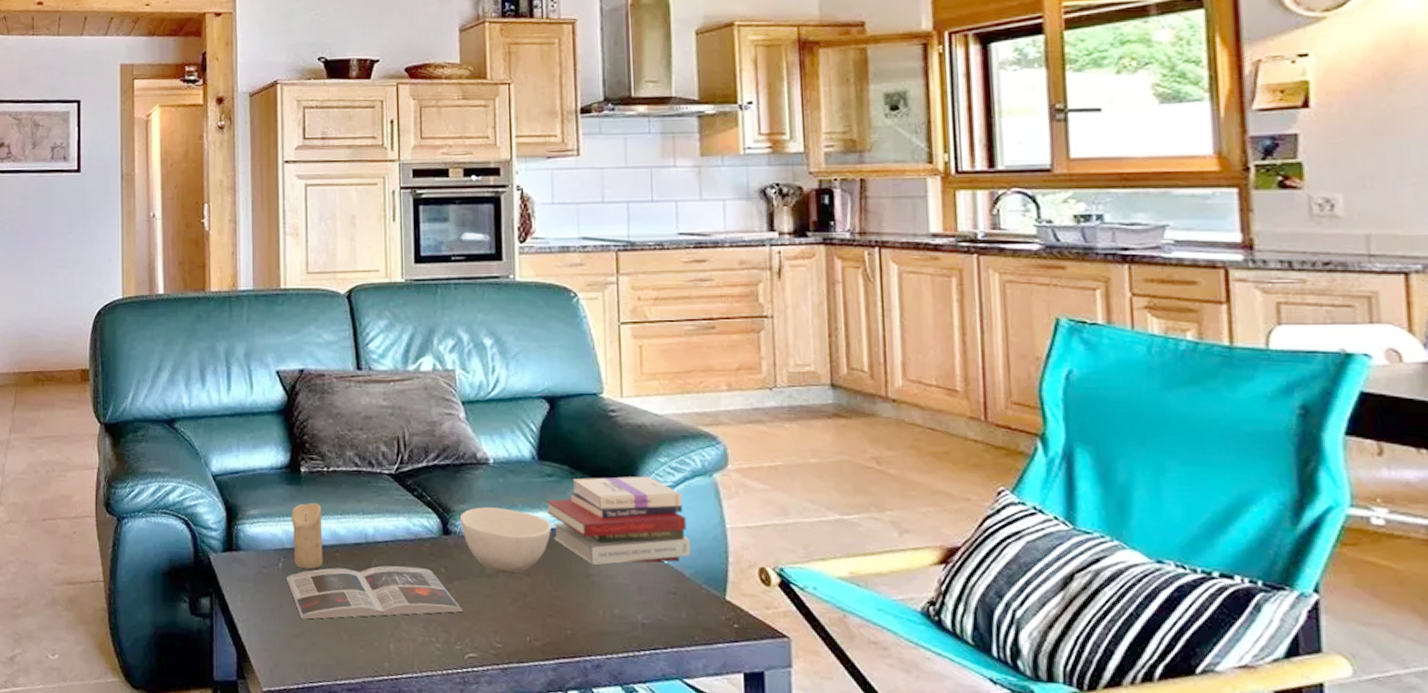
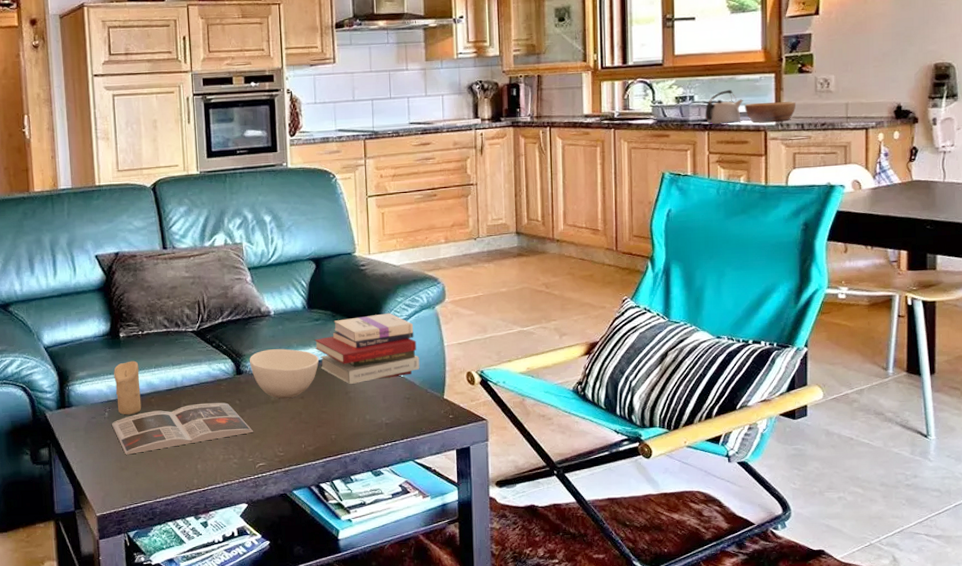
kettle: none [1122,208,1186,256] -> present [705,90,743,125]
bowl: none [1188,227,1278,257] -> present [744,101,797,124]

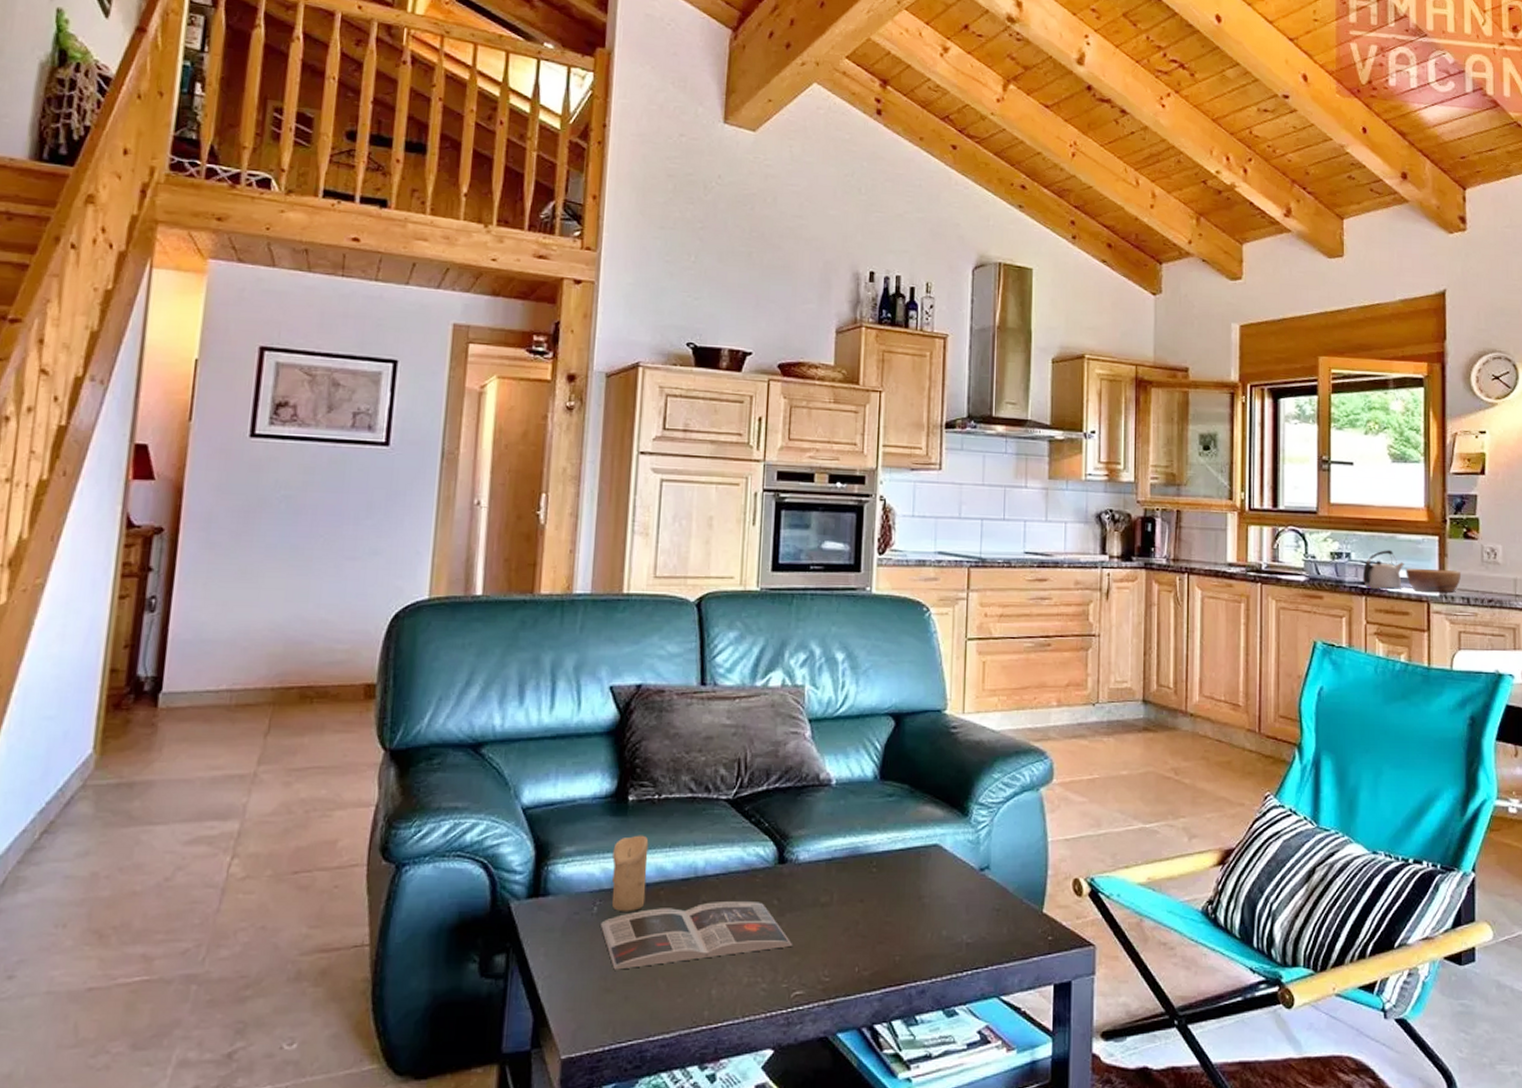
bowl: present [249,348,319,399] -> none [796,831,889,902]
books: present [314,313,420,384] -> none [884,793,1016,886]

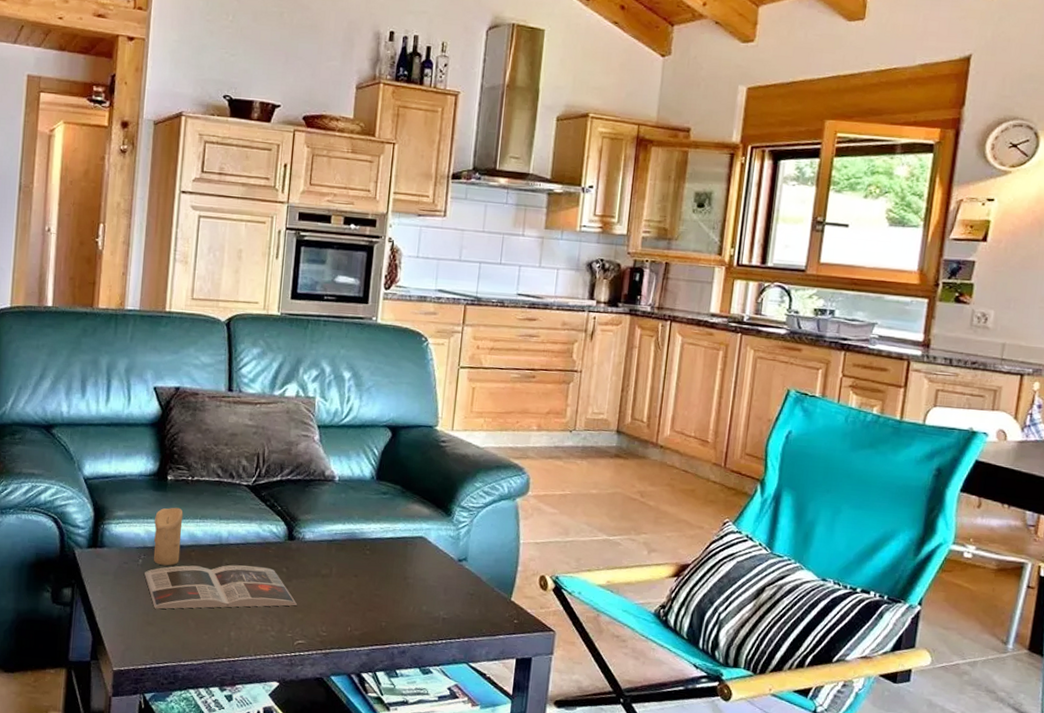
kettle: present [1362,550,1404,590] -> none [843,309,889,347]
bowl: present [1406,568,1462,594] -> none [889,327,948,354]

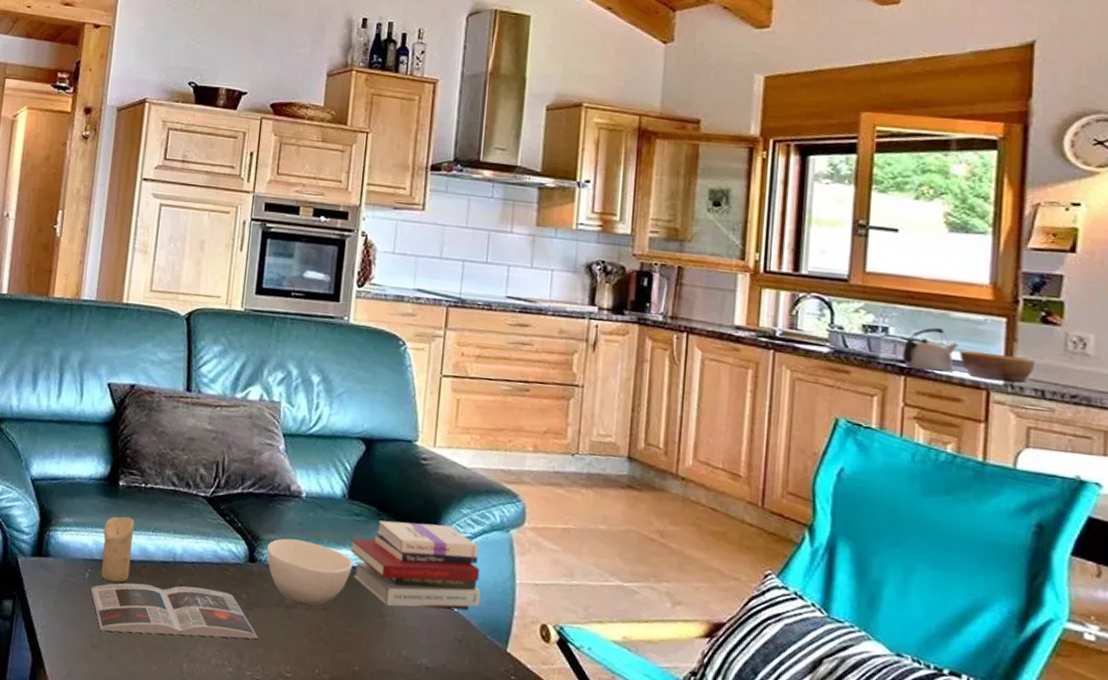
bowl: none [303,517,381,575] -> present [266,538,354,607]
books: none [377,497,491,570] -> present [349,520,481,612]
kettle: none [843,309,889,347] -> present [902,327,958,373]
bowl: none [889,327,948,354] -> present [959,350,1036,384]

